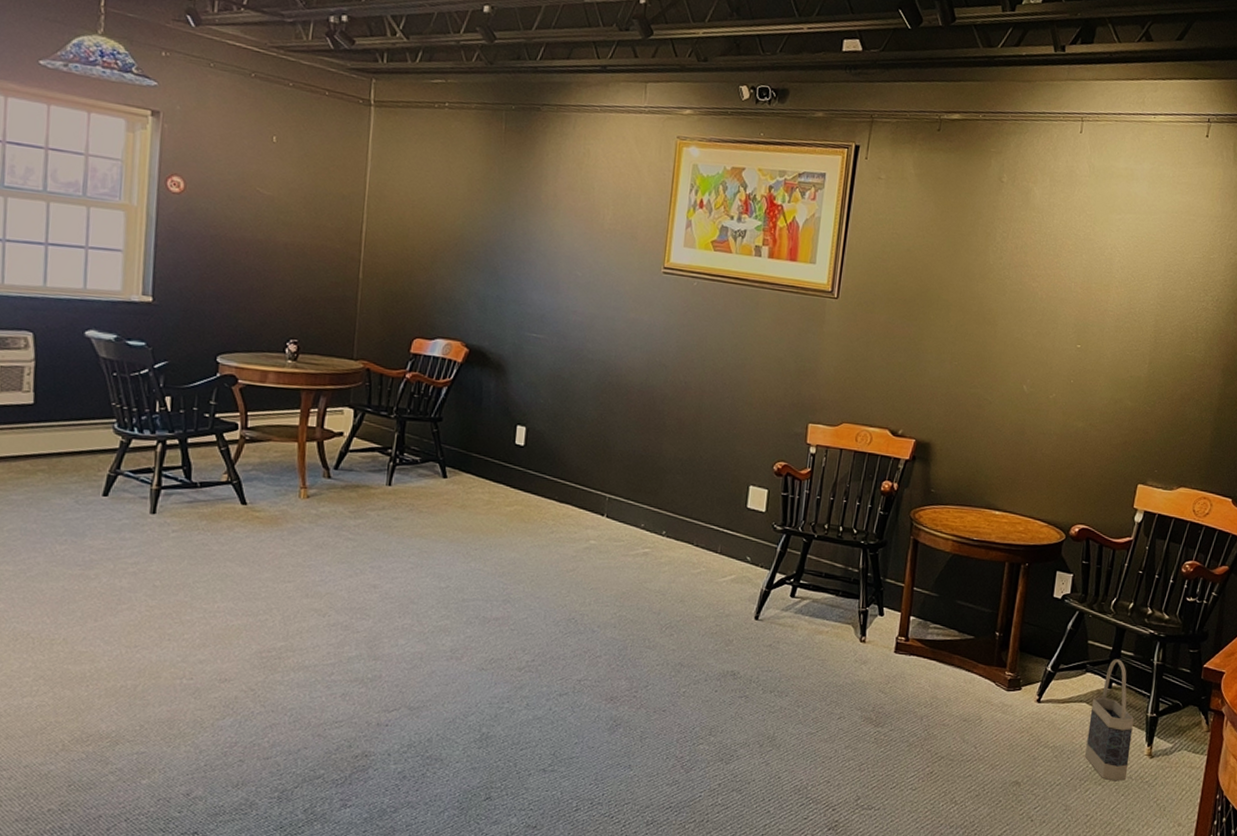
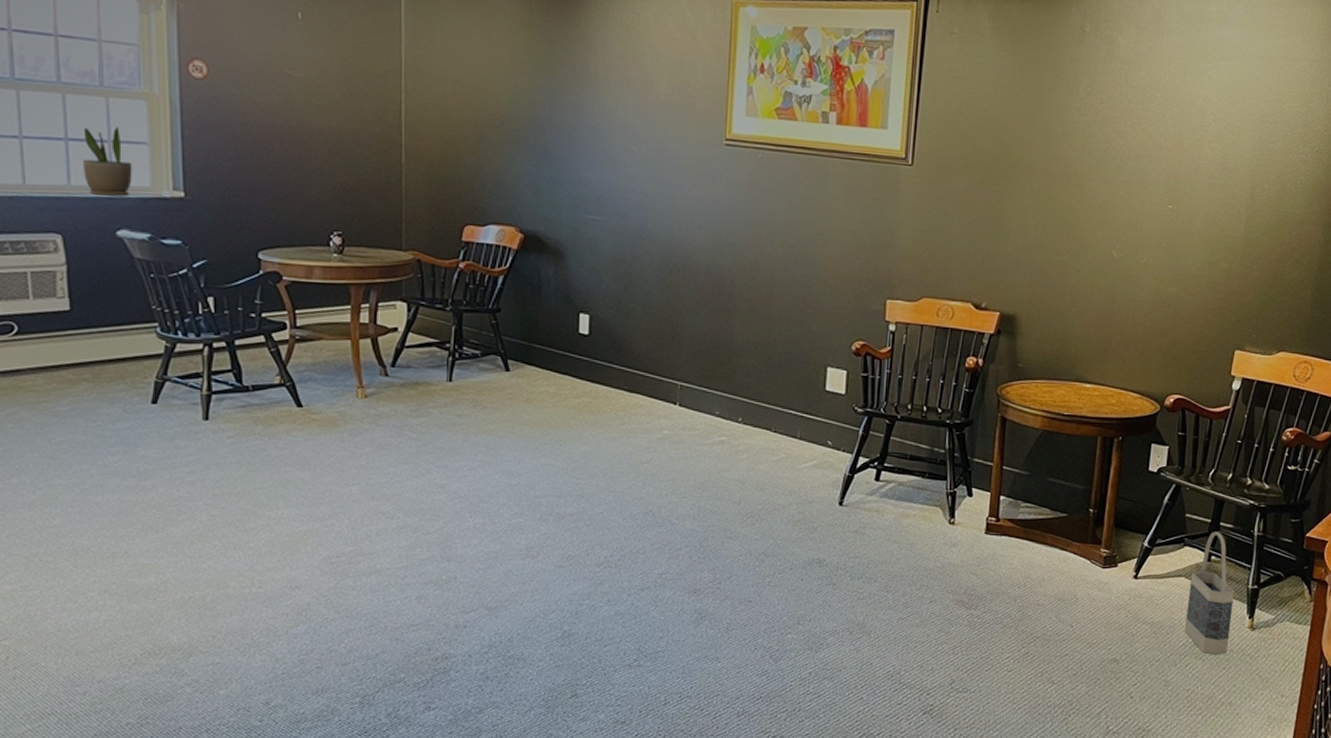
potted plant: none [59,233,106,300] -> present [82,126,132,197]

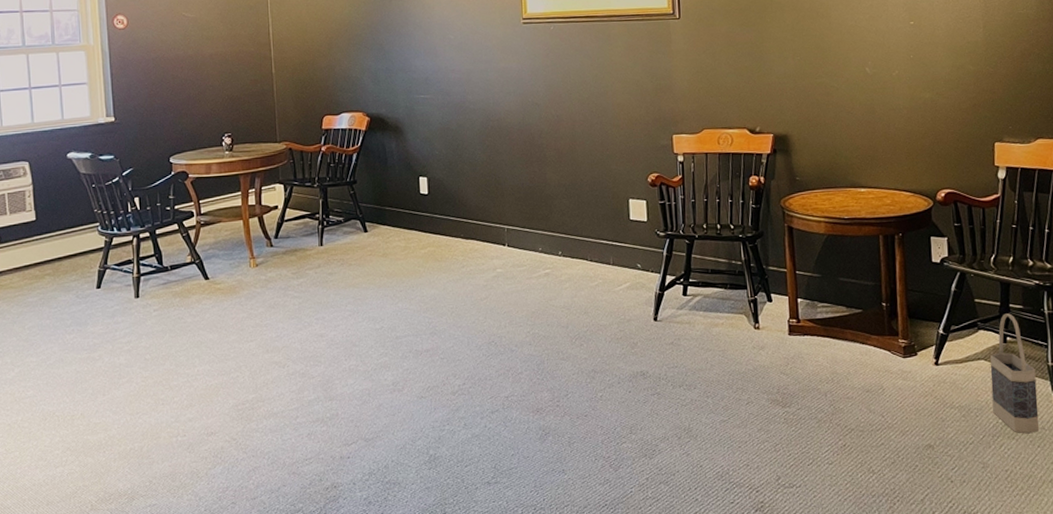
potted plant: present [82,126,132,197] -> none [41,73,77,128]

